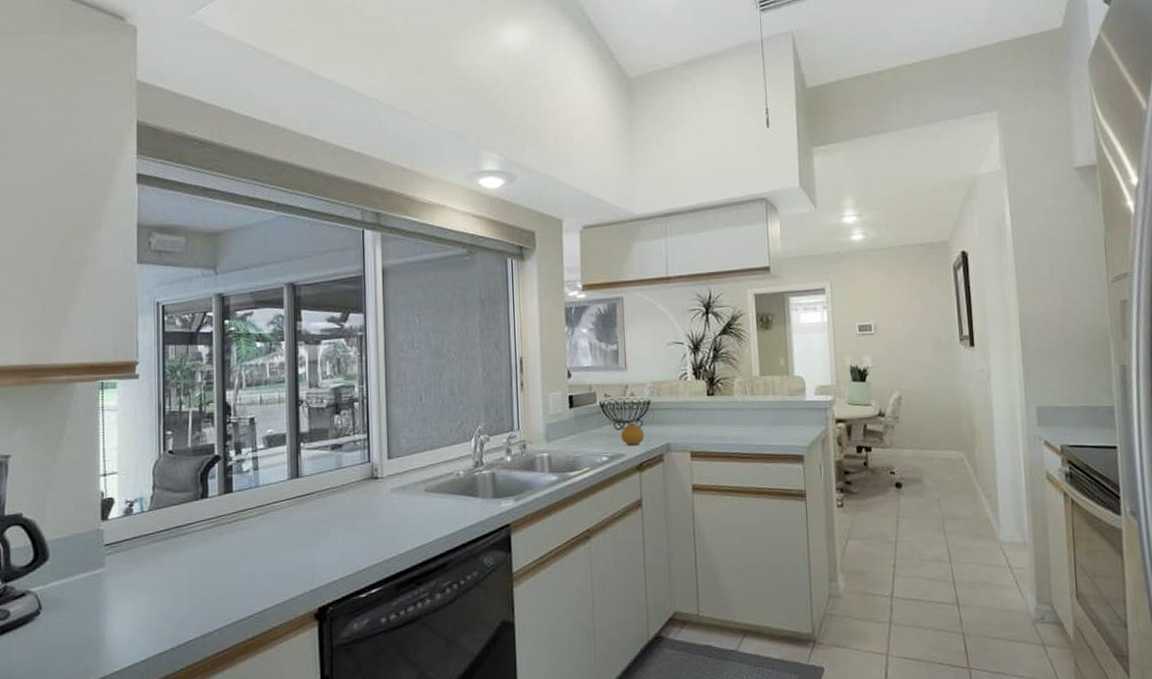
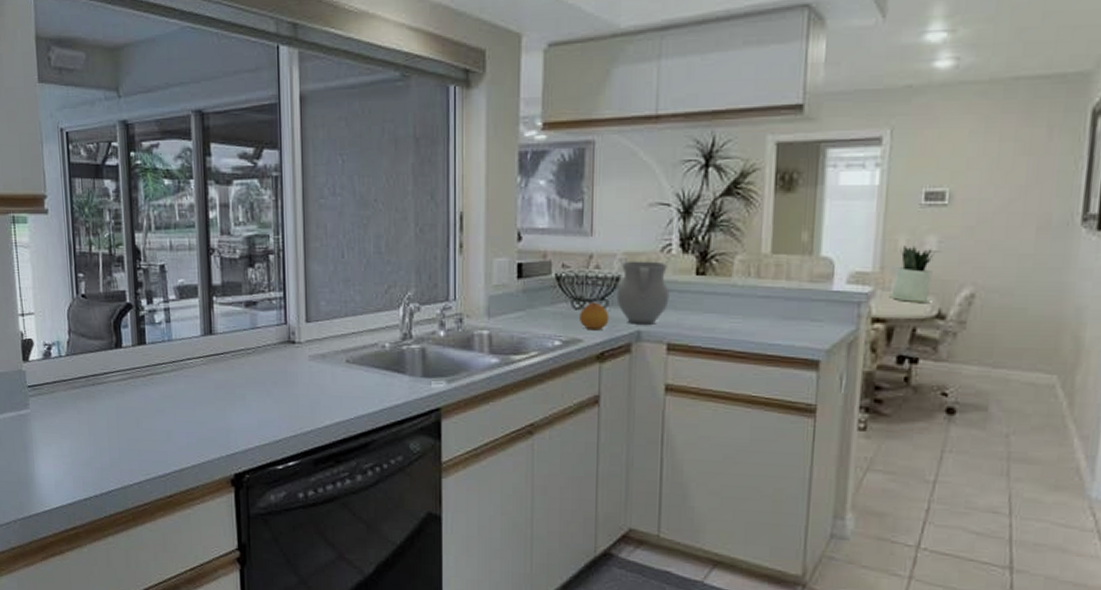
ceramic jug: none [648,387,689,438] -> present [616,261,670,325]

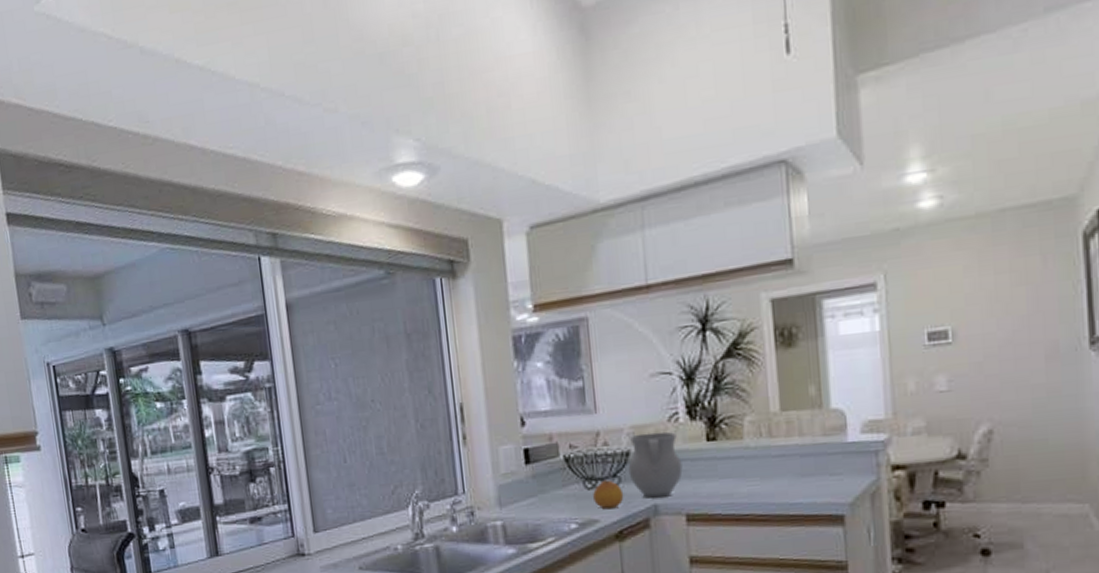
planter: present [889,246,934,304] -> none [906,387,950,446]

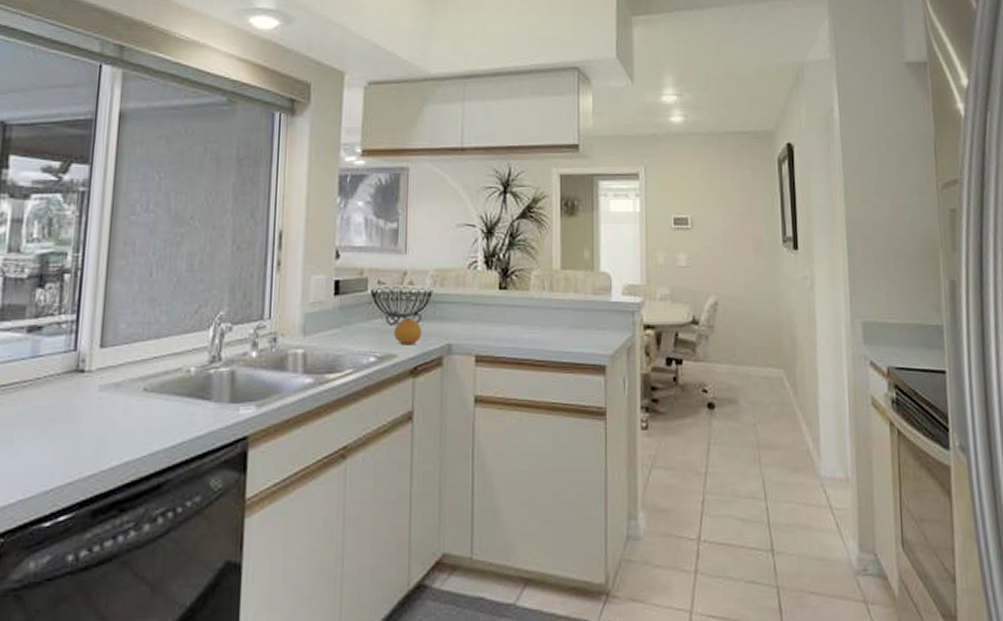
ceramic jug: present [628,432,683,498] -> none [428,277,476,338]

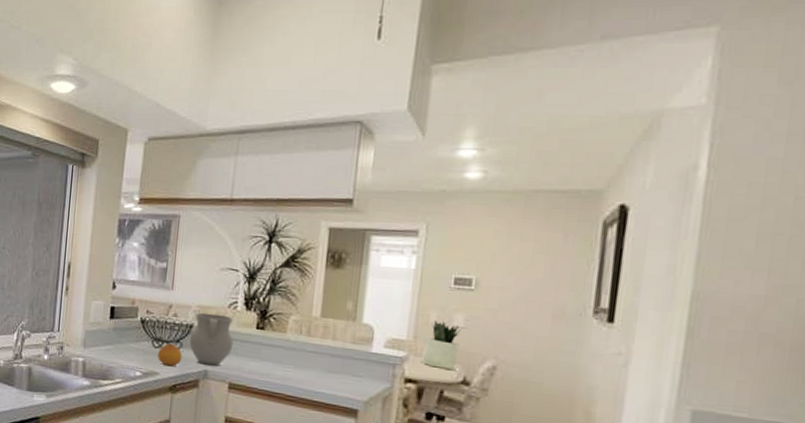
ceramic jug: none [428,277,476,338] -> present [189,312,234,366]
planter: none [655,262,687,311] -> present [420,320,461,371]

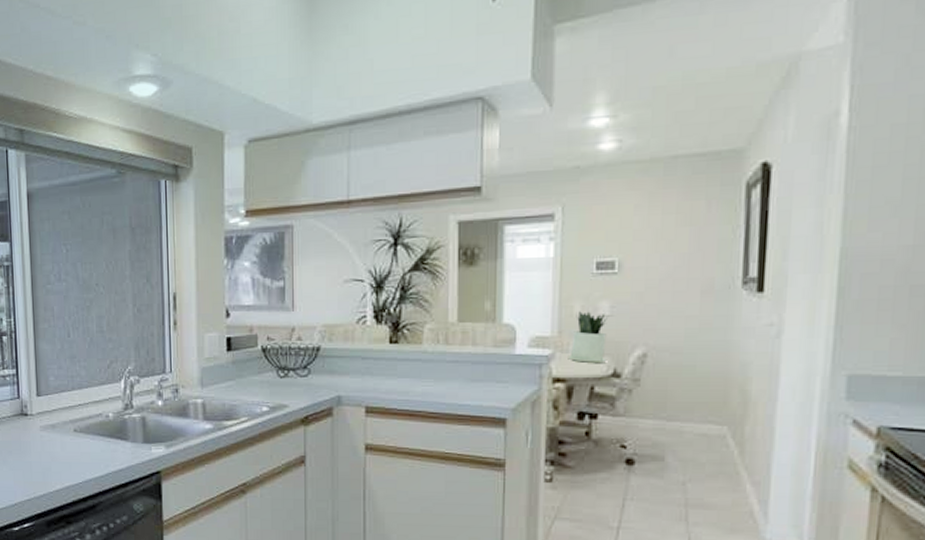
fruit: present [158,343,183,367] -> none [285,370,312,397]
ceramic jug: present [189,312,234,366] -> none [317,332,366,390]

